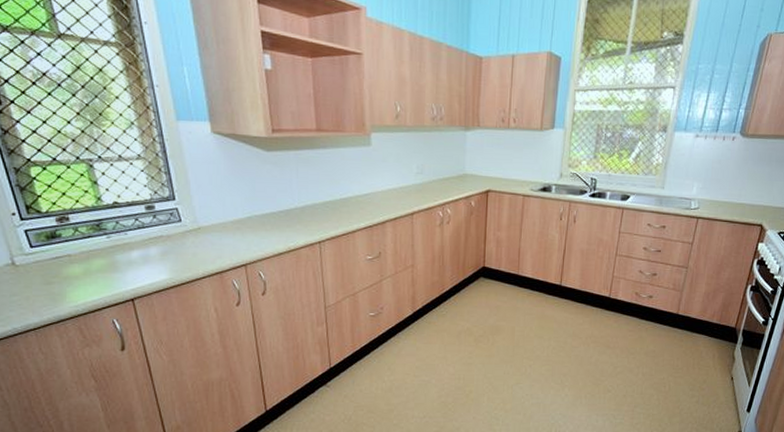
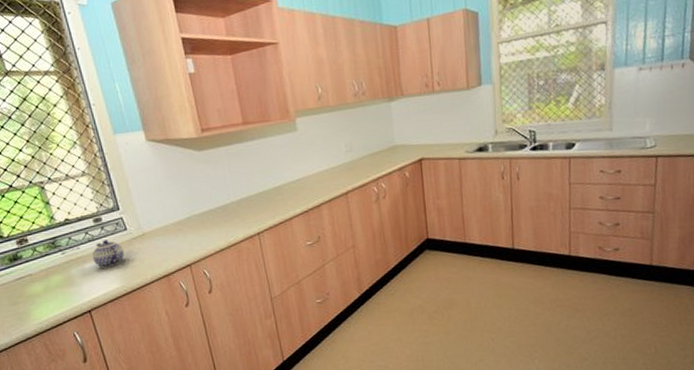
teapot: none [141,229,176,258] -> present [92,240,124,268]

